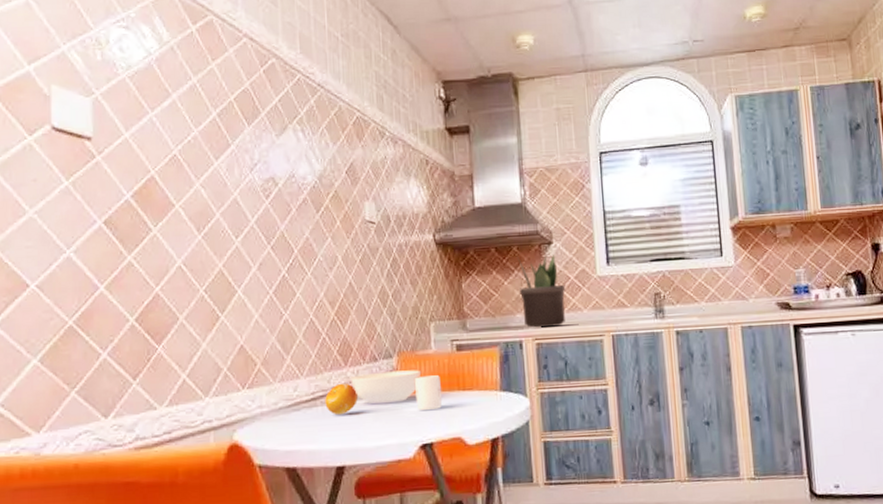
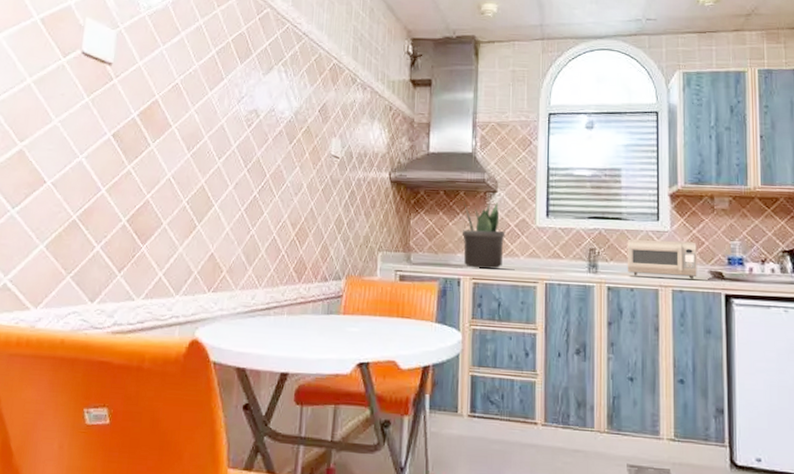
fruit: present [325,383,358,416] -> none [277,297,307,326]
bowl: present [349,370,422,405] -> none [301,291,366,322]
mug: present [415,375,443,411] -> none [358,300,383,333]
microwave: none [692,274,765,316] -> present [627,240,697,279]

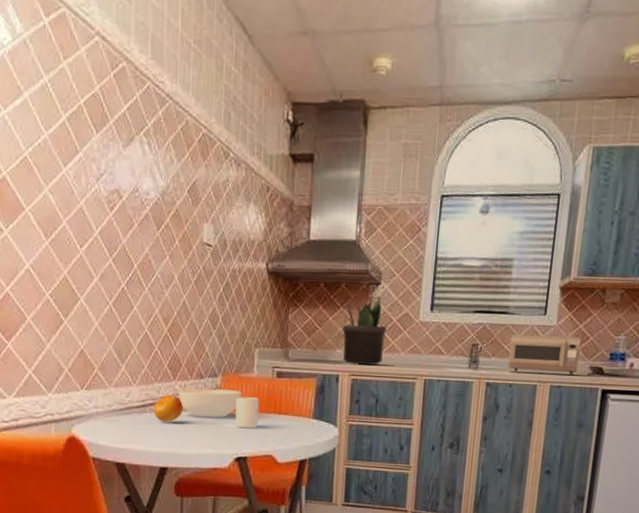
fruit: none [277,297,307,326] -> present [154,394,183,423]
bowl: none [301,291,366,322] -> present [177,388,243,418]
mug: none [358,300,383,333] -> present [235,397,260,429]

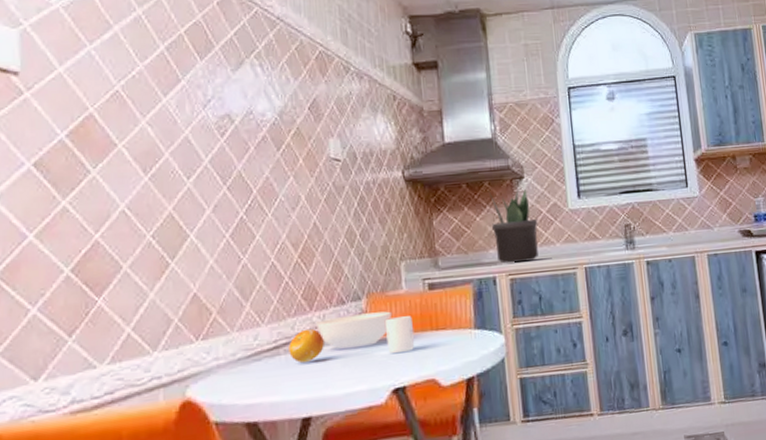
microwave: present [508,335,582,375] -> none [660,204,729,246]

